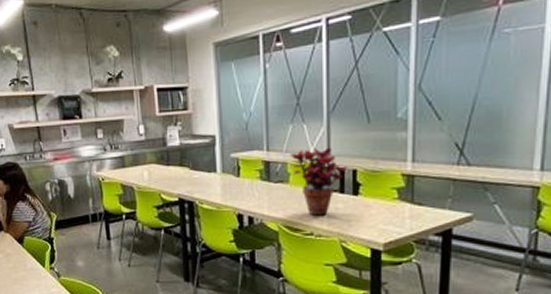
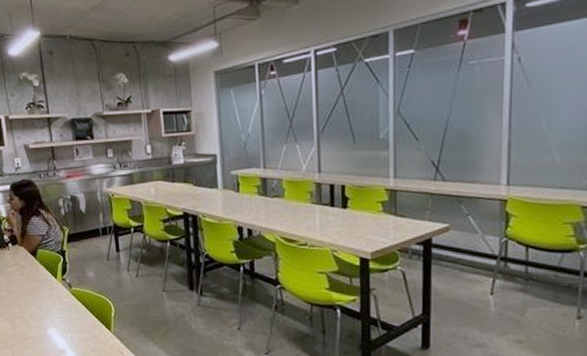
potted plant: present [290,147,348,216] -> none [285,165,337,228]

